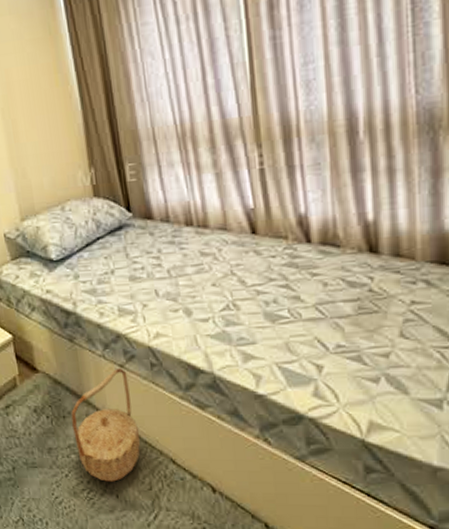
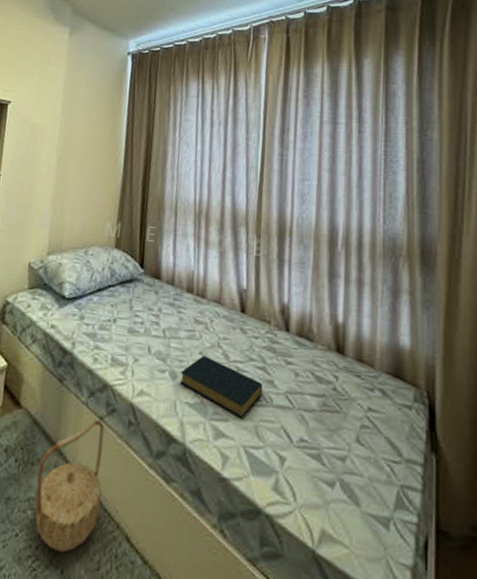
hardback book: none [194,286,289,338] -> present [180,355,263,418]

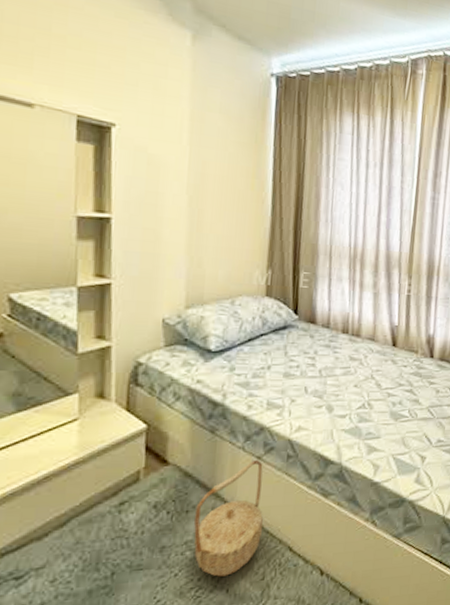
hardback book: present [180,355,263,418] -> none [336,387,410,433]

